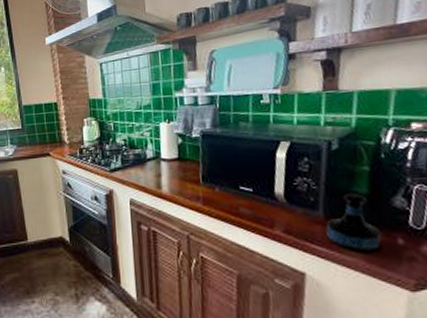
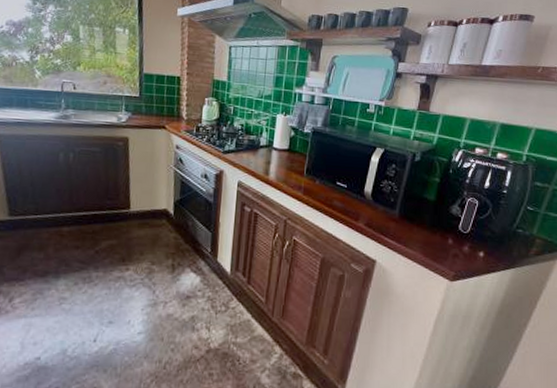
tequila bottle: present [326,192,382,253] -> none [398,198,438,248]

